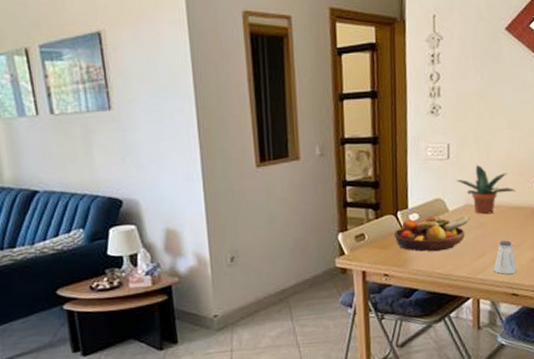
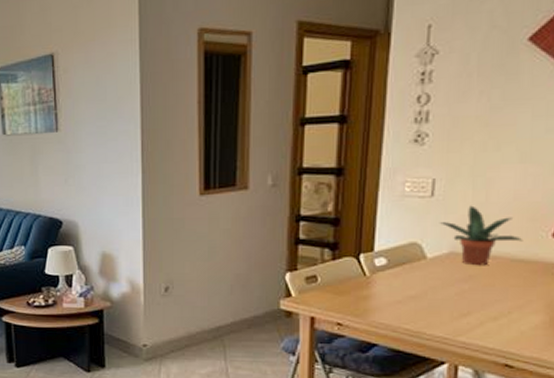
fruit bowl: present [394,215,471,252] -> none [353,261,455,304]
saltshaker: present [494,240,517,274] -> none [481,299,514,340]

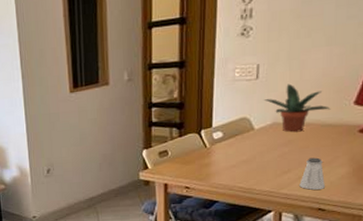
saltshaker: none [481,299,514,340] -> present [299,157,325,190]

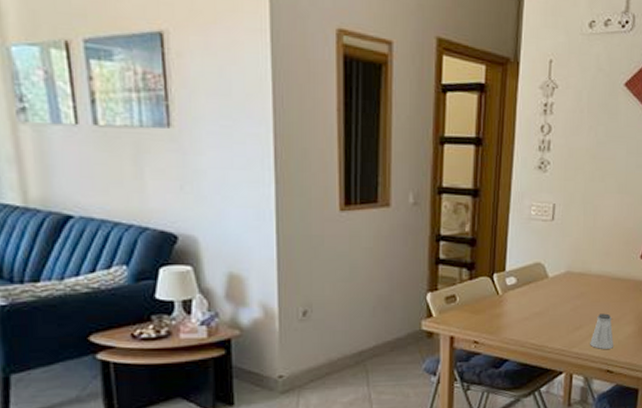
potted plant: present [264,83,331,133] -> none [559,229,620,284]

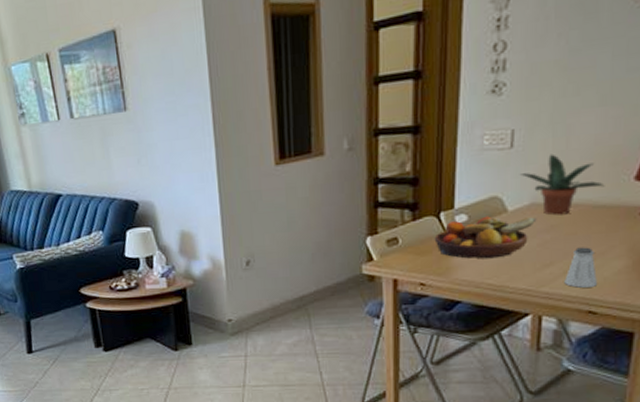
fruit bowl: none [488,280,571,320] -> present [434,216,537,259]
potted plant: none [559,229,620,284] -> present [521,154,605,216]

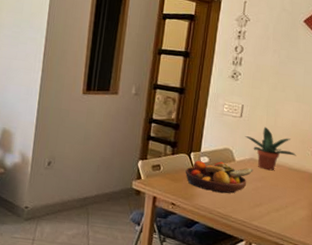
saltshaker: present [564,247,597,288] -> none [268,196,289,227]

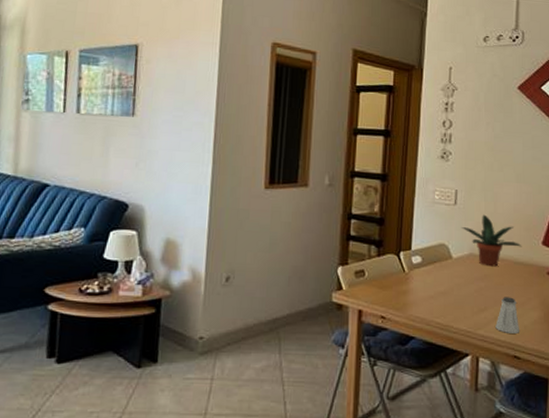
fruit bowl: present [185,160,253,194] -> none [394,260,474,299]
saltshaker: none [268,196,289,227] -> present [495,297,519,334]

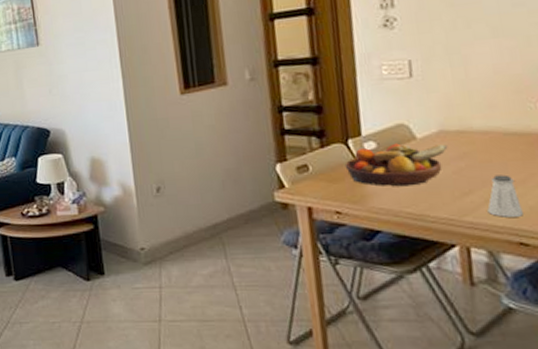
fruit bowl: none [394,260,474,299] -> present [345,143,448,187]
potted plant: present [462,214,522,267] -> none [424,82,512,143]

